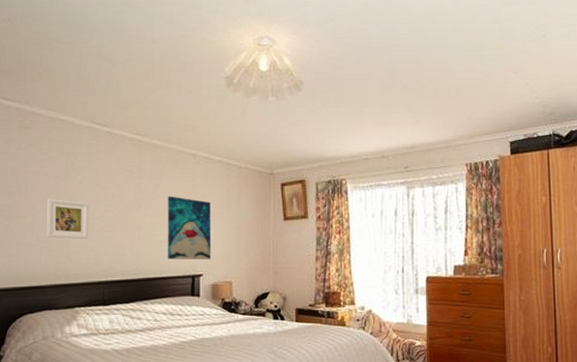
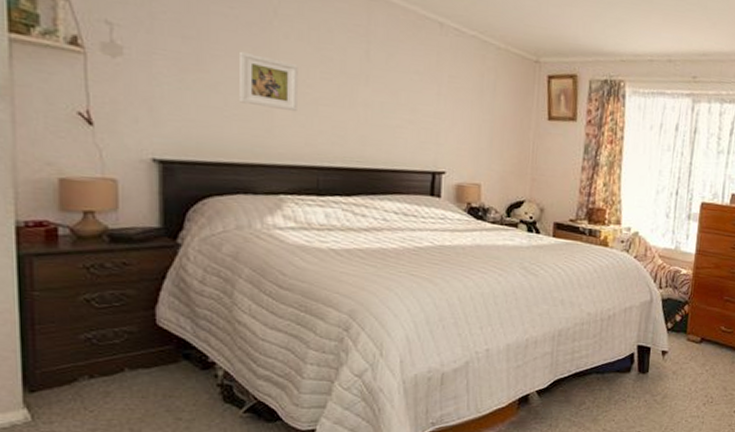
wall art: present [167,196,212,260] -> none [401,71,460,156]

